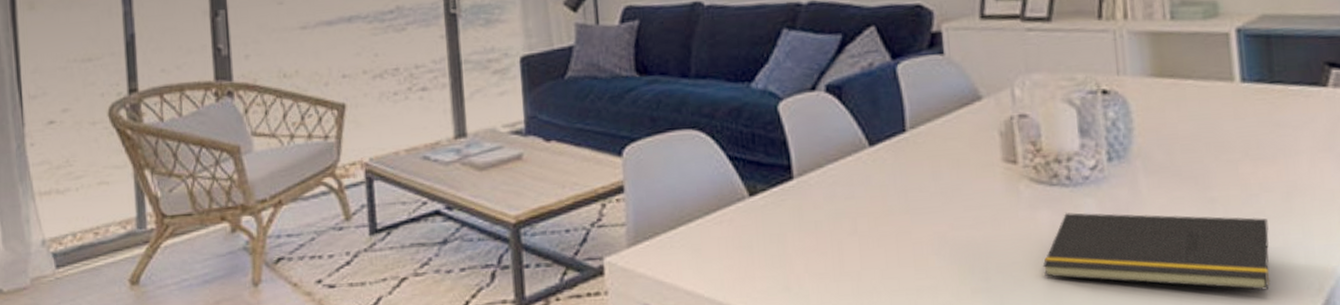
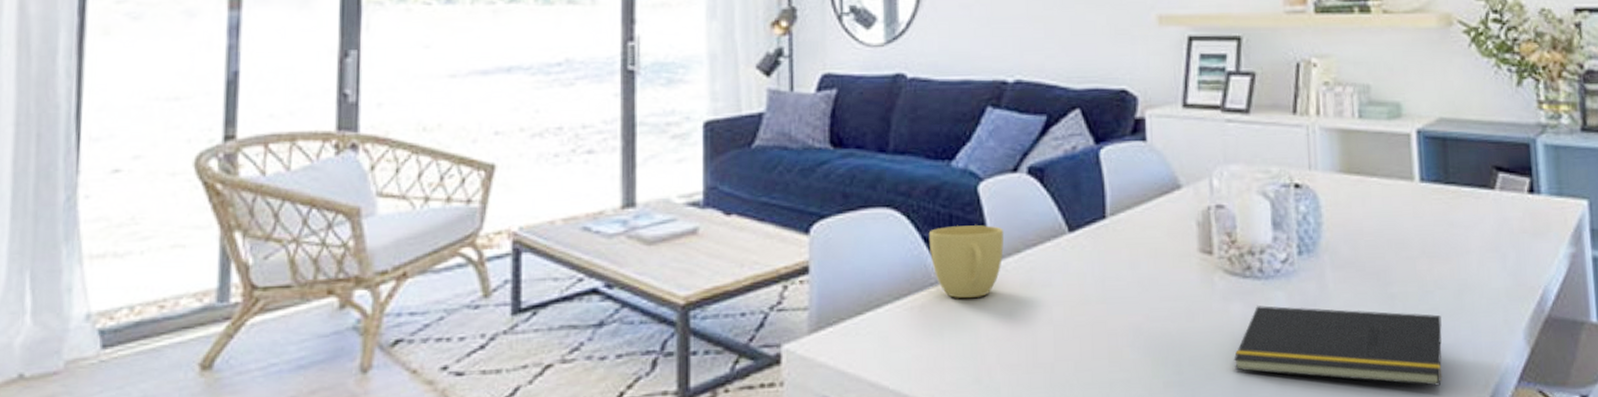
cup: none [733,142,806,212] -> present [928,225,1004,298]

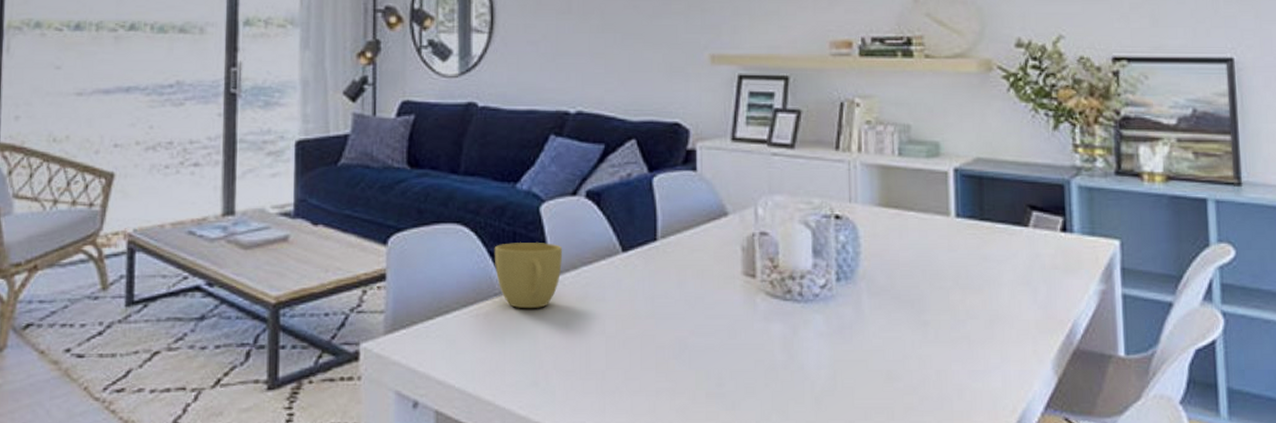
notepad: present [1233,305,1443,386] -> none [772,327,972,409]

